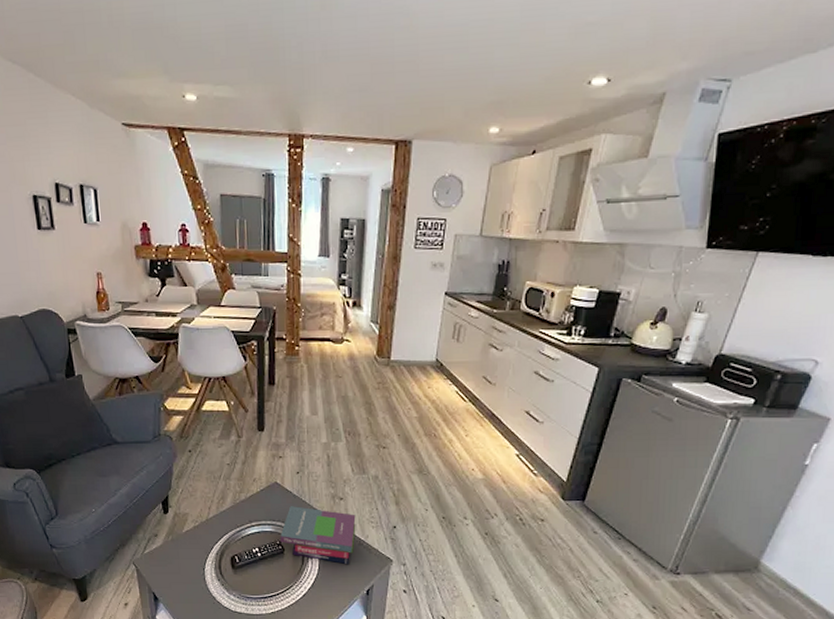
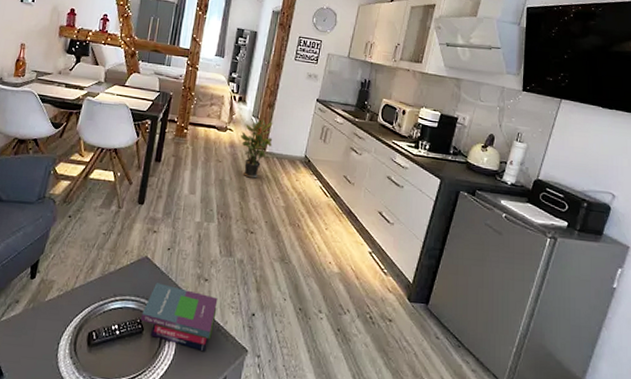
potted plant: none [360,323,397,391] -> present [241,118,273,178]

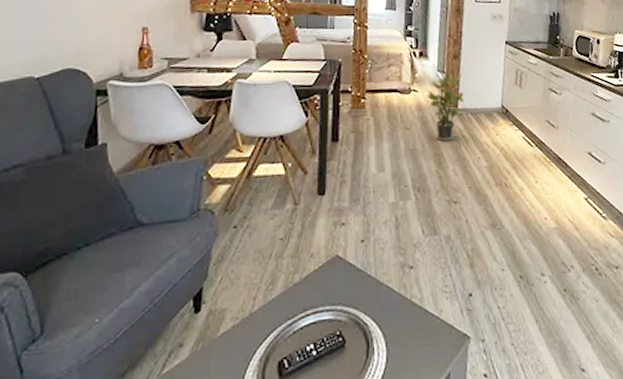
books: present [141,283,218,352] -> none [340,282,429,352]

